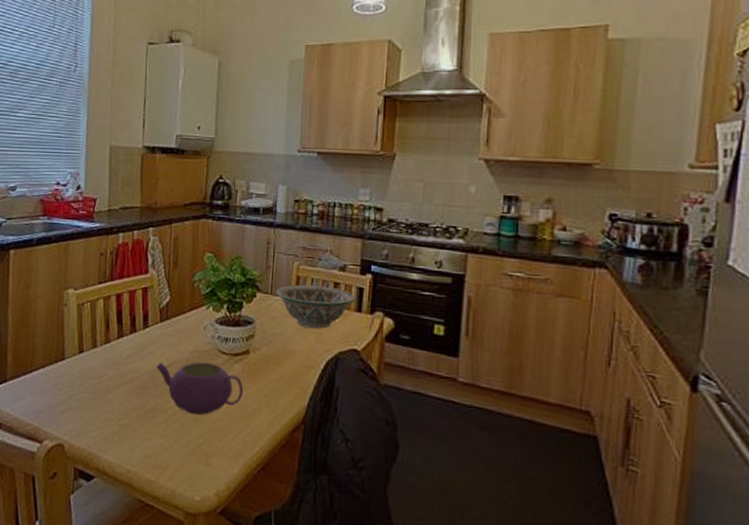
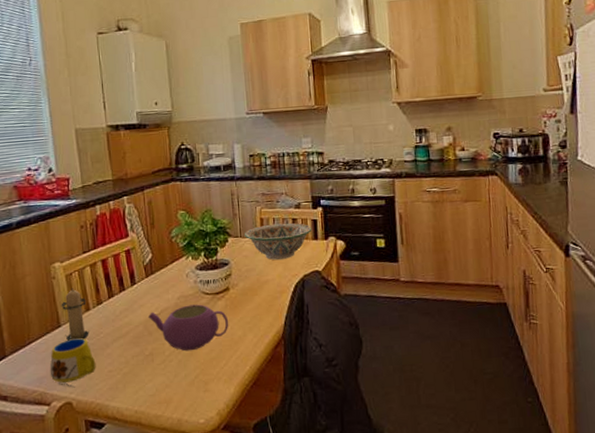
mug: none [46,375,95,430] -> present [49,338,96,388]
candle: none [67,319,95,379] -> present [61,288,89,341]

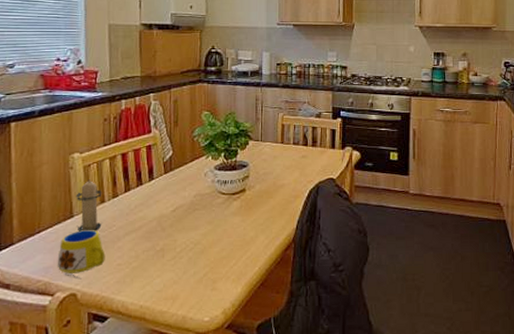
teapot: present [147,304,229,352] -> none [162,203,242,249]
decorative bowl: present [245,223,312,260] -> none [265,130,330,165]

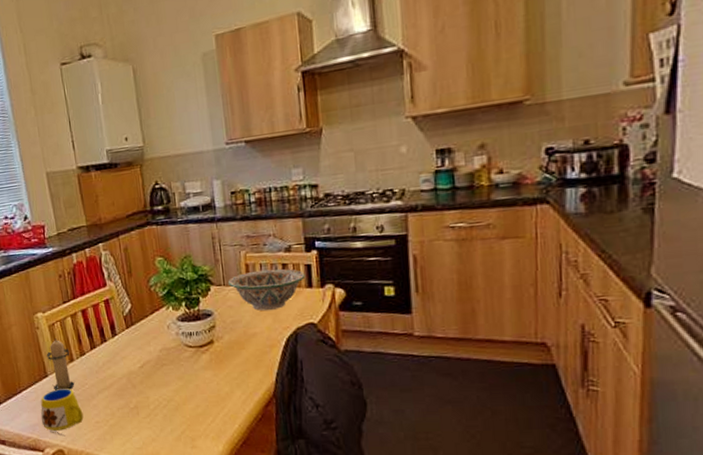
decorative bowl: none [265,130,330,165] -> present [228,269,306,311]

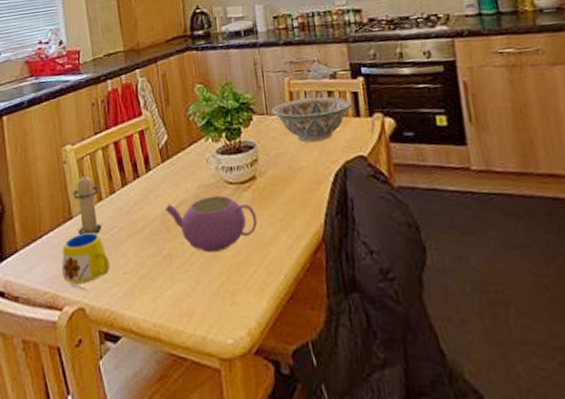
teapot: none [130,357,215,406] -> present [164,195,258,253]

